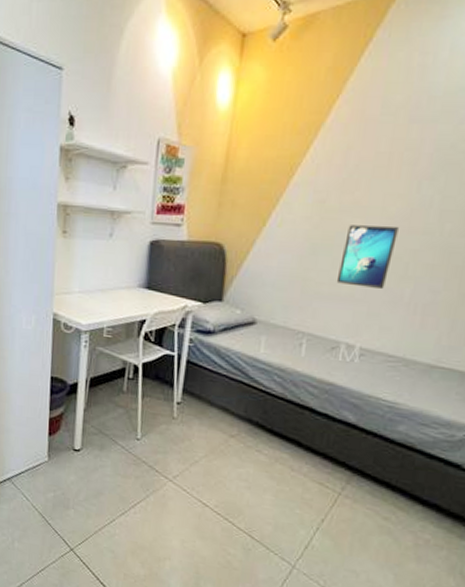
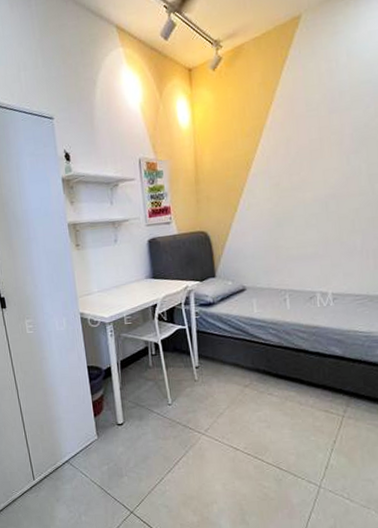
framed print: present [336,225,399,290] -> none [301,193,341,246]

